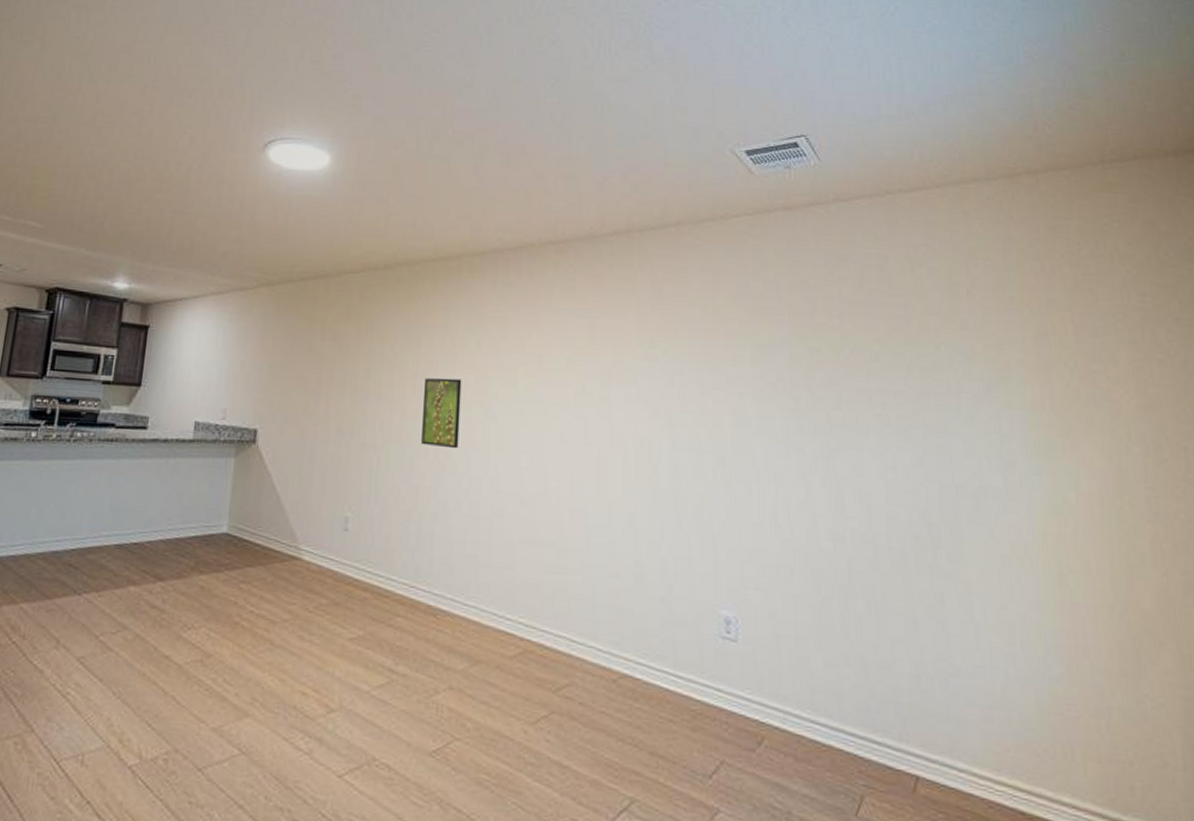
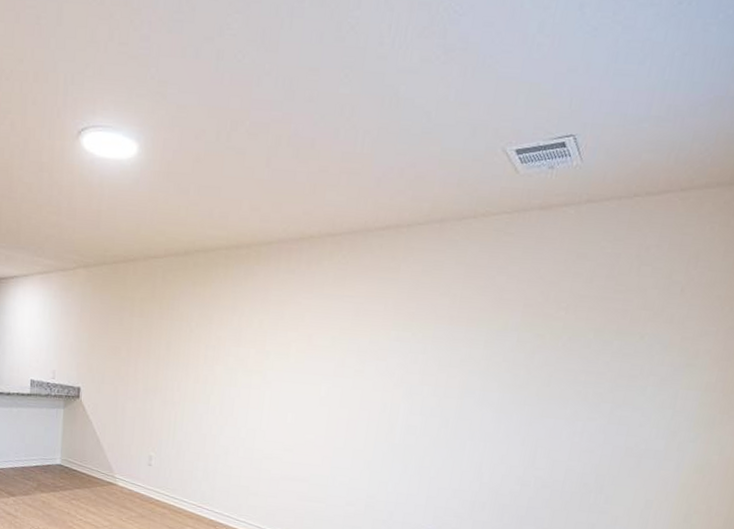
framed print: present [421,378,462,449] -> none [210,350,245,408]

